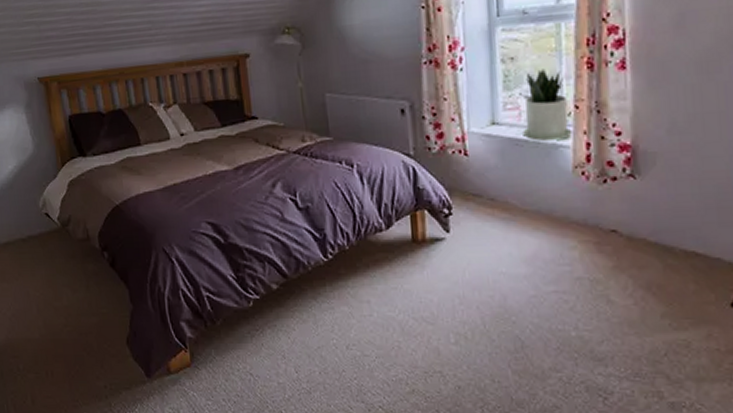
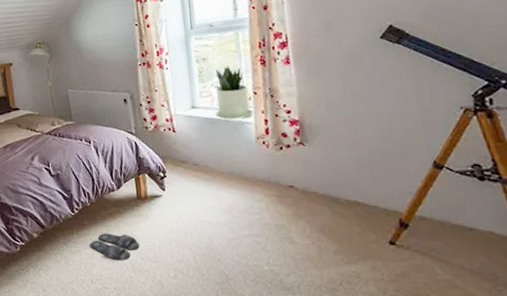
slippers: none [346,285,412,321] -> present [89,233,140,261]

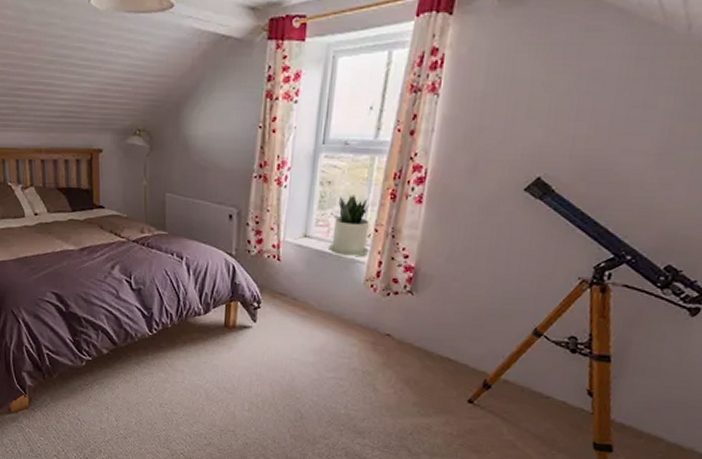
slippers: present [89,233,140,261] -> none [164,358,218,388]

